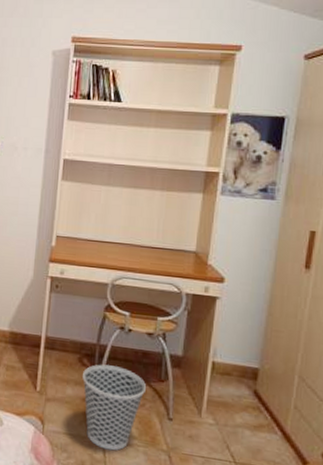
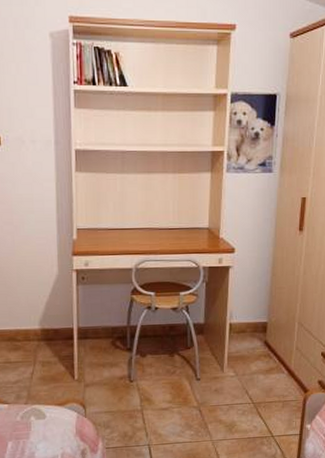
wastebasket: present [83,364,146,451] -> none [117,343,175,418]

